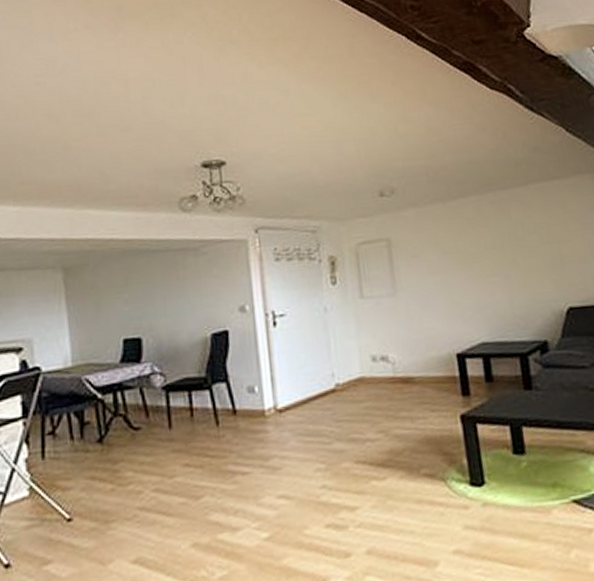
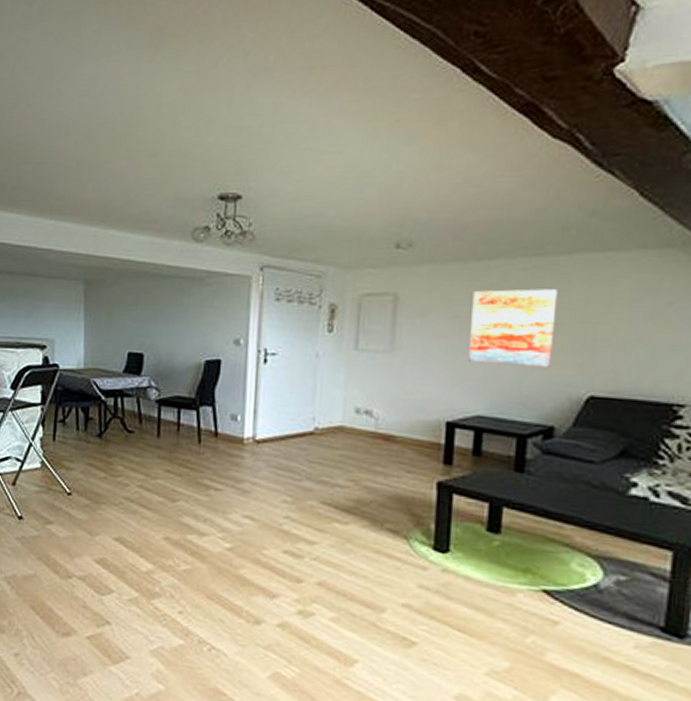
wall art: none [455,217,533,293] -> present [469,289,558,367]

